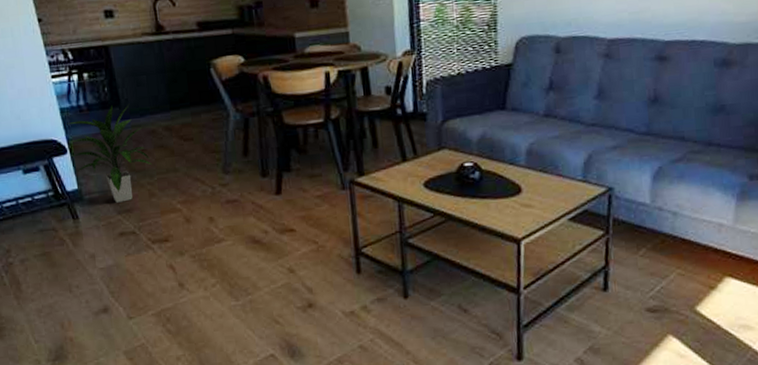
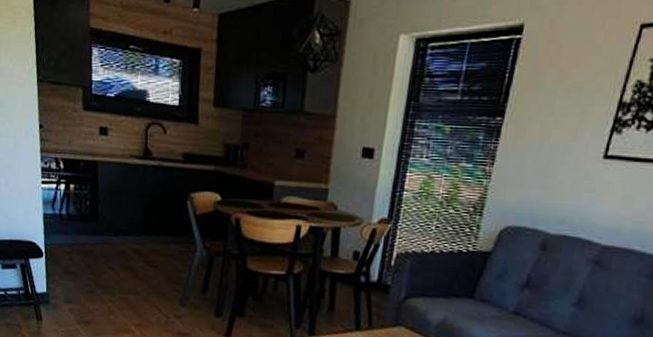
indoor plant: present [67,105,152,203] -> none [46,219,116,314]

